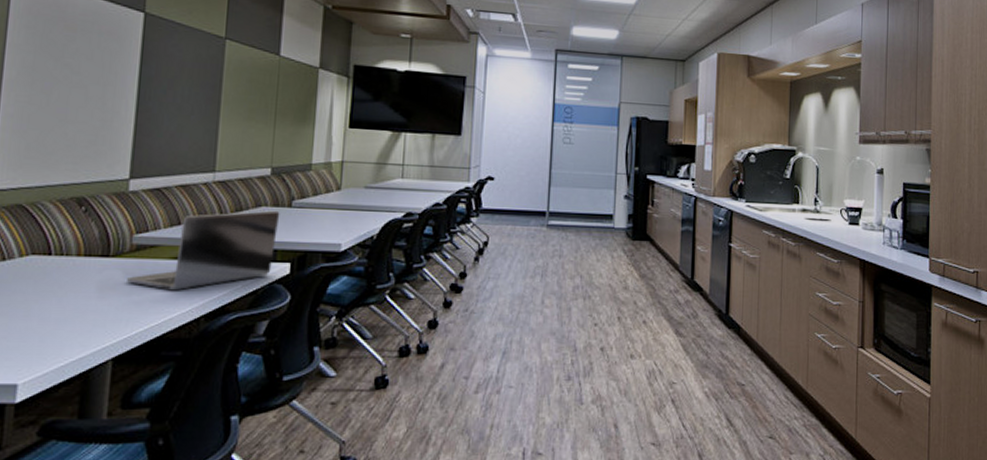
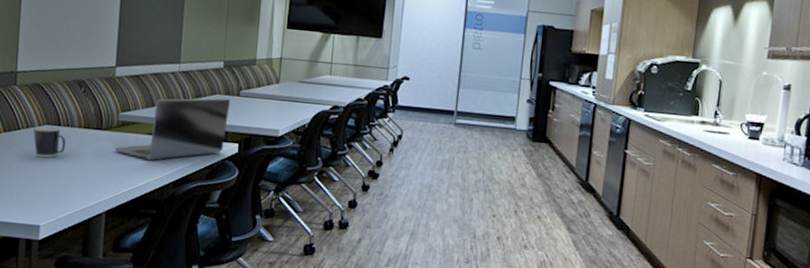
mug: none [11,258,59,297] -> present [33,127,66,158]

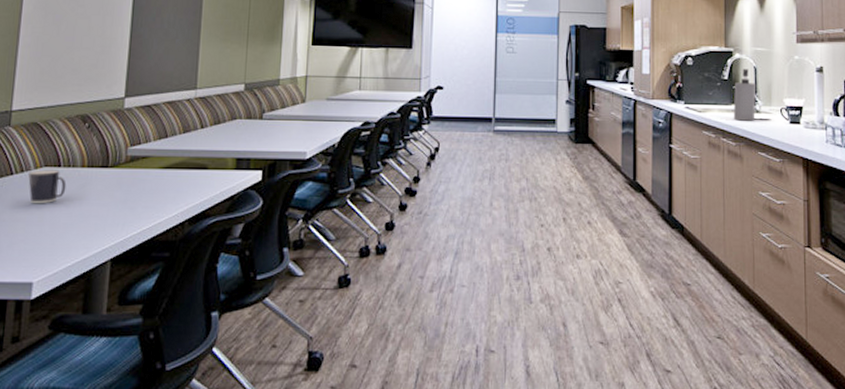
laptop: present [114,98,231,161] -> none [122,122,253,198]
soap dispenser: none [691,81,720,134] -> present [733,68,756,121]

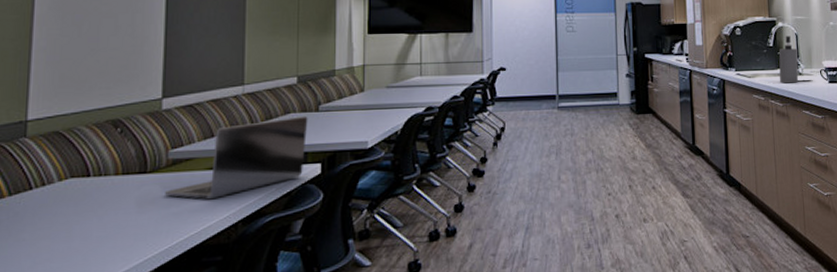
mug: present [28,169,67,204] -> none [51,180,98,219]
laptop: none [122,122,253,198] -> present [163,115,308,200]

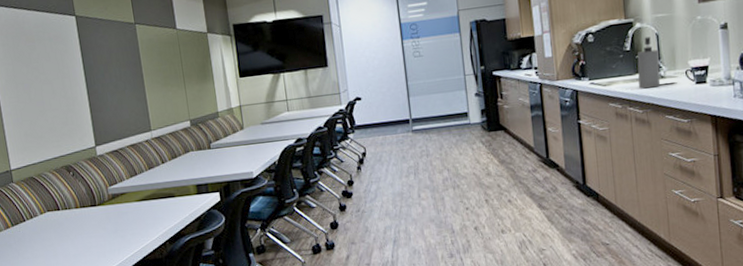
laptop: present [163,115,308,200] -> none [110,153,207,225]

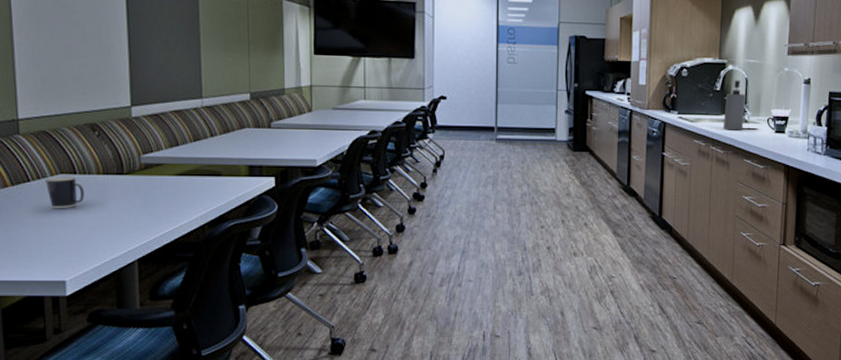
mug: none [37,213,69,242] -> present [45,176,85,209]

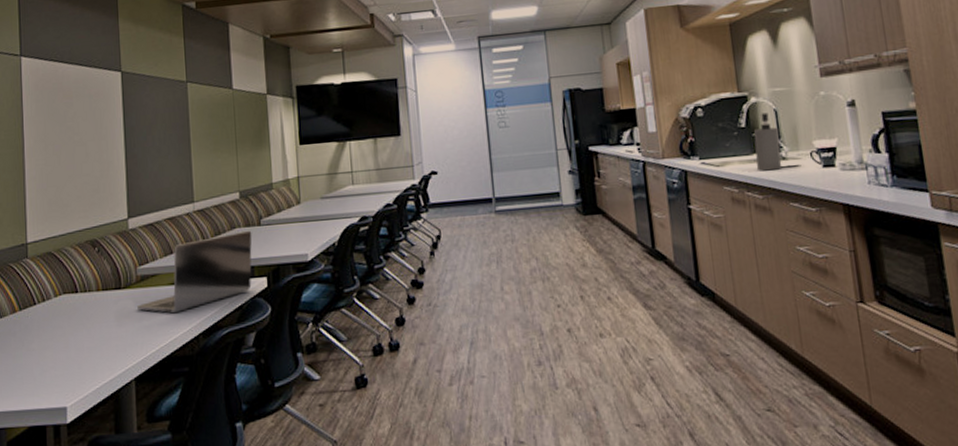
mug: present [45,176,85,209] -> none [50,296,86,331]
laptop: none [139,131,262,203] -> present [136,230,252,314]

